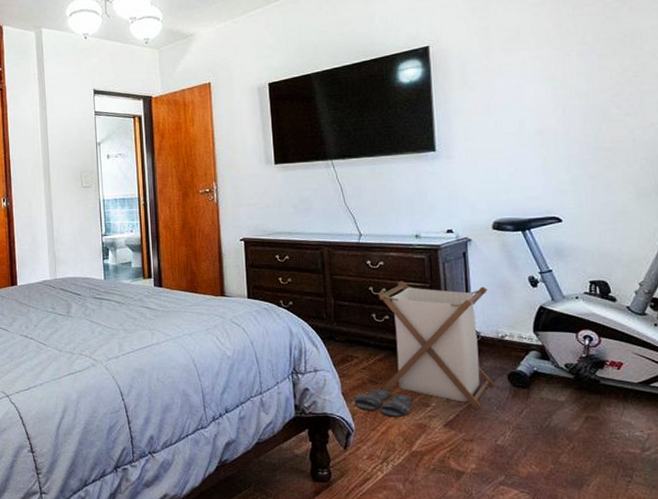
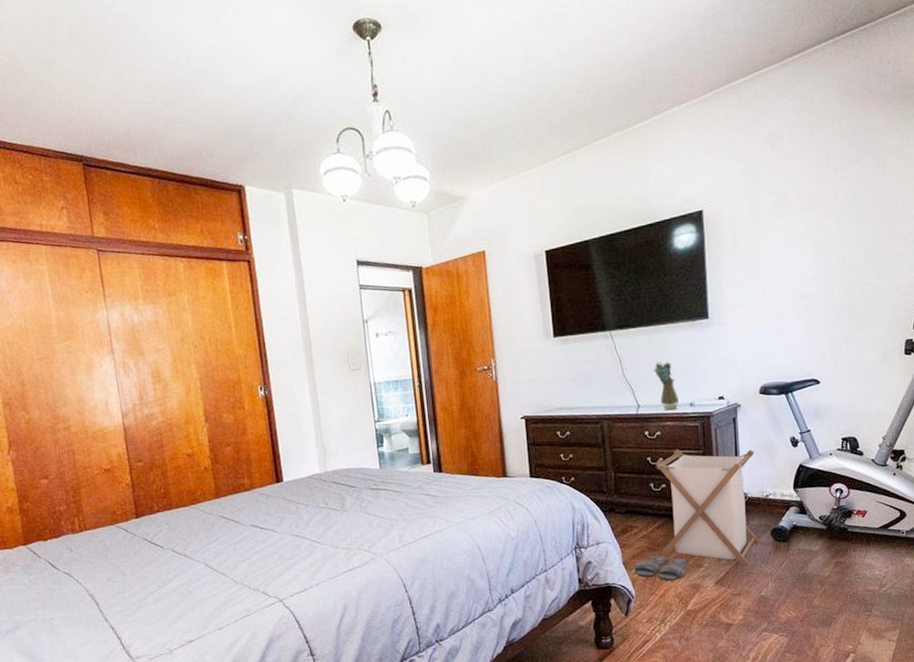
vase: none [377,191,404,241] -> present [654,361,680,411]

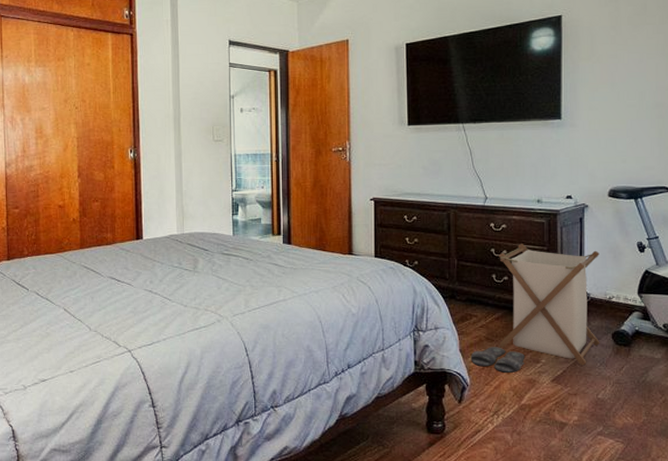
vase: present [654,361,680,411] -> none [504,156,527,205]

